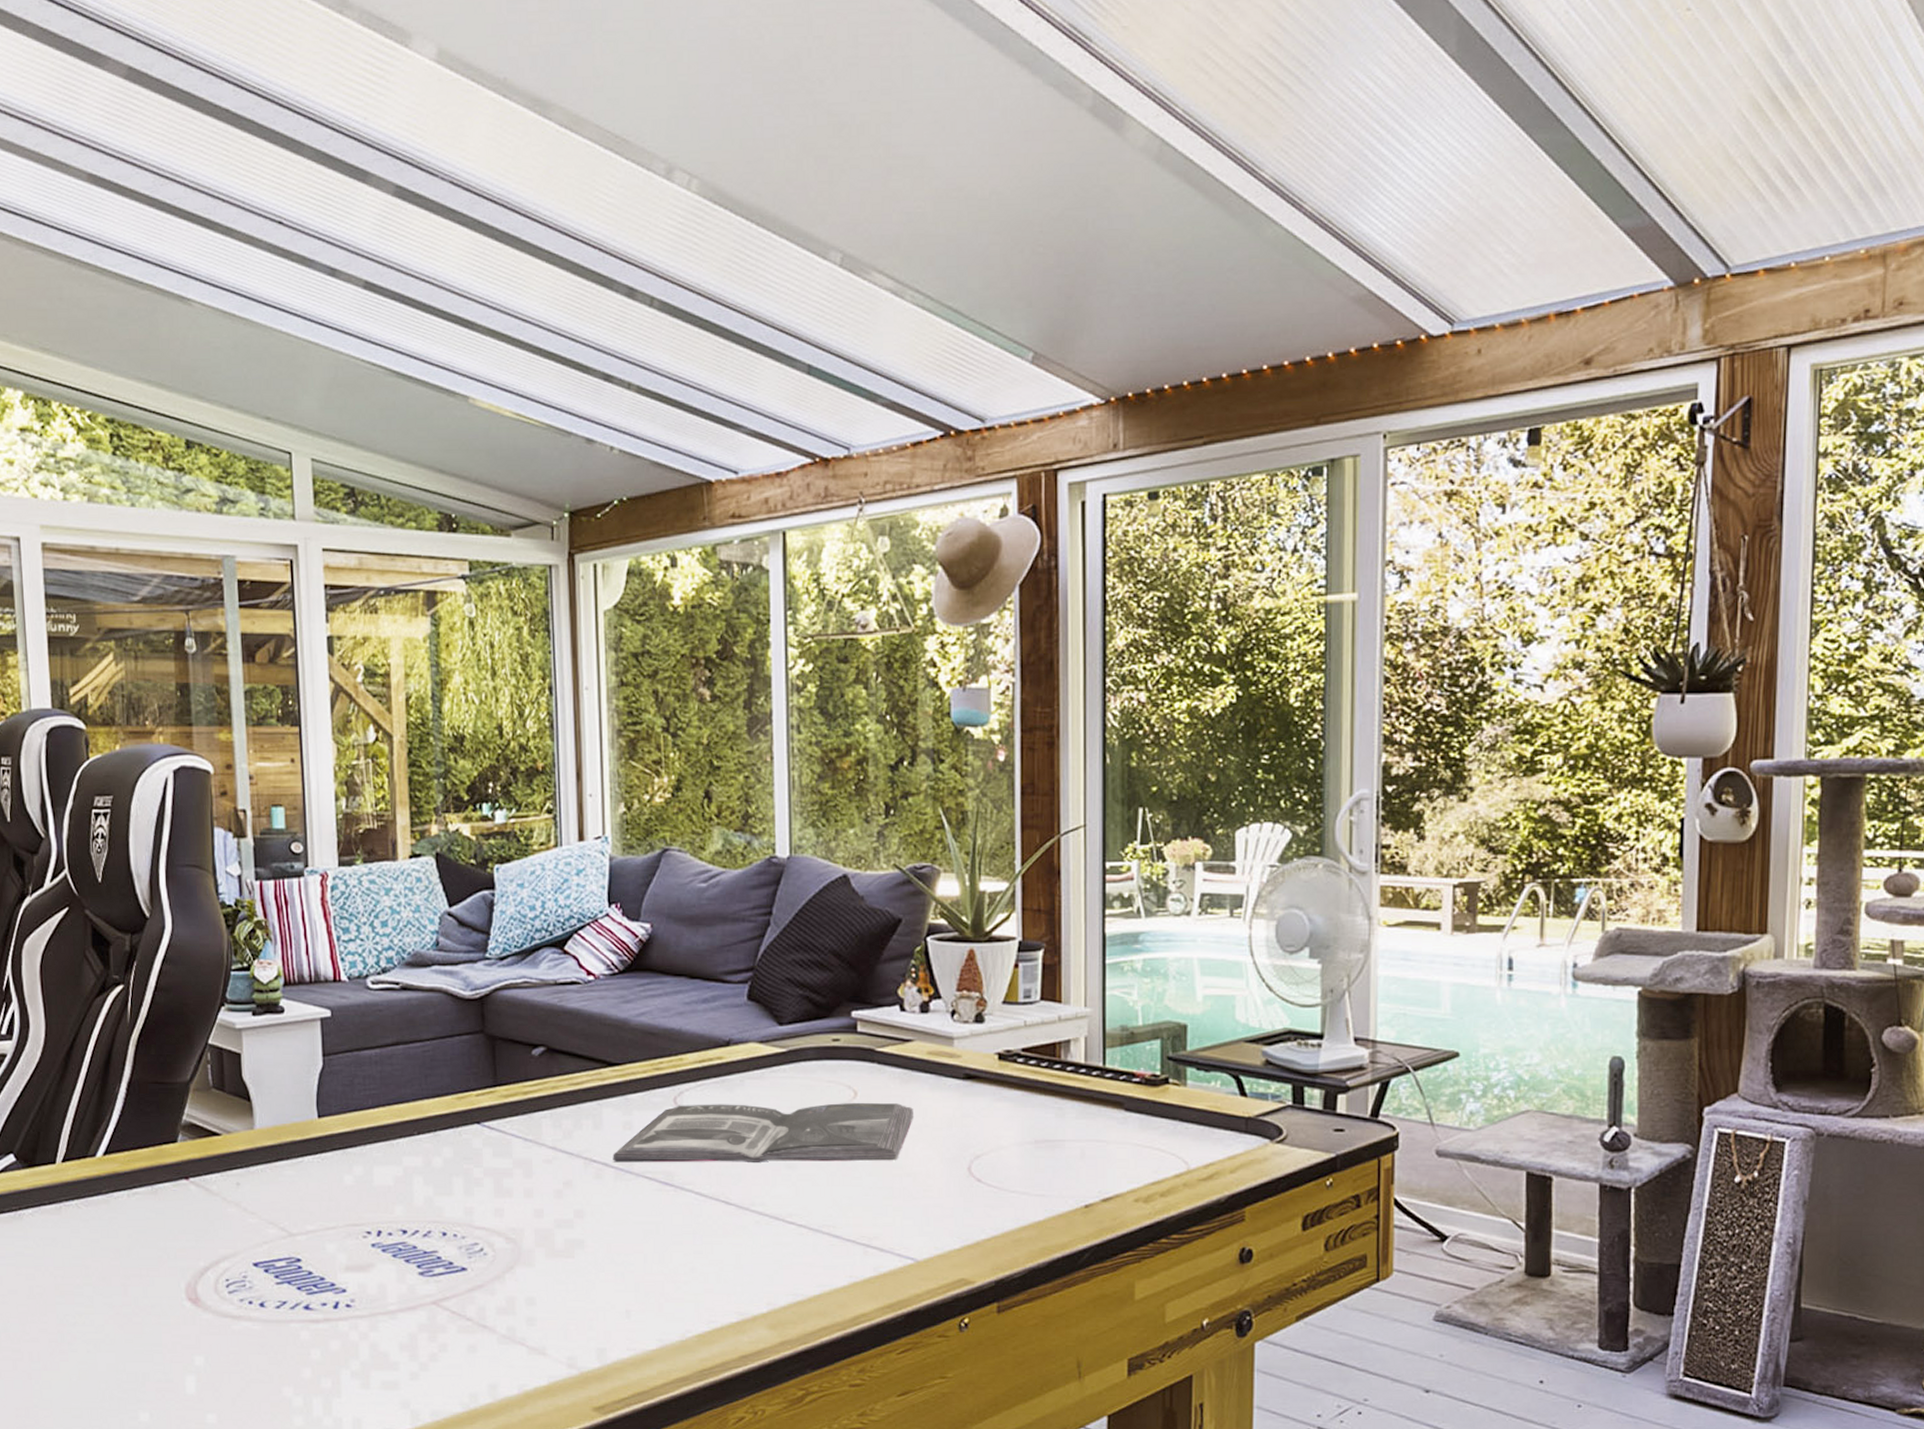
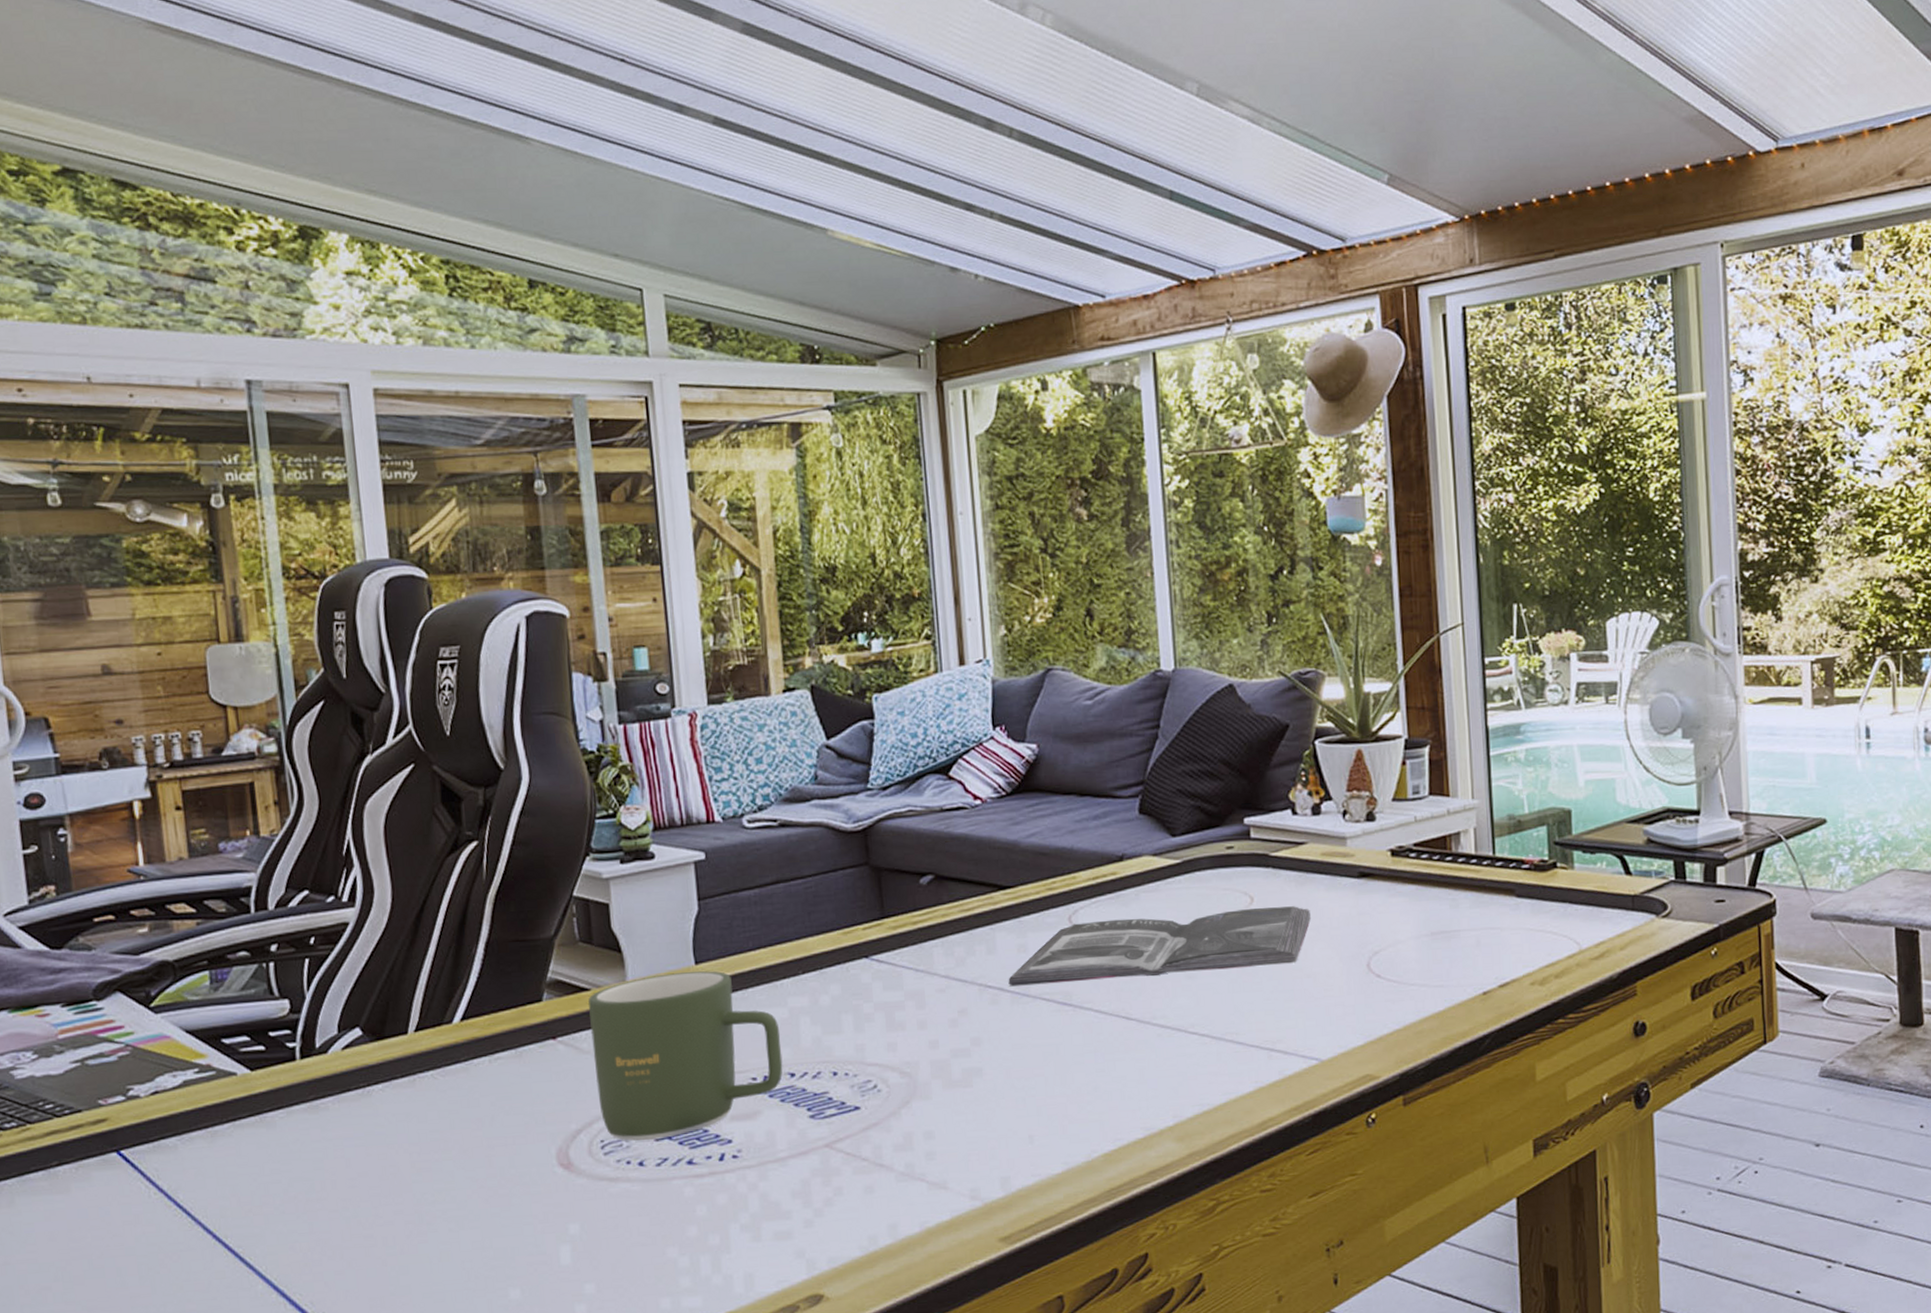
mug: none [219,1125,396,1282] -> present [588,971,783,1141]

